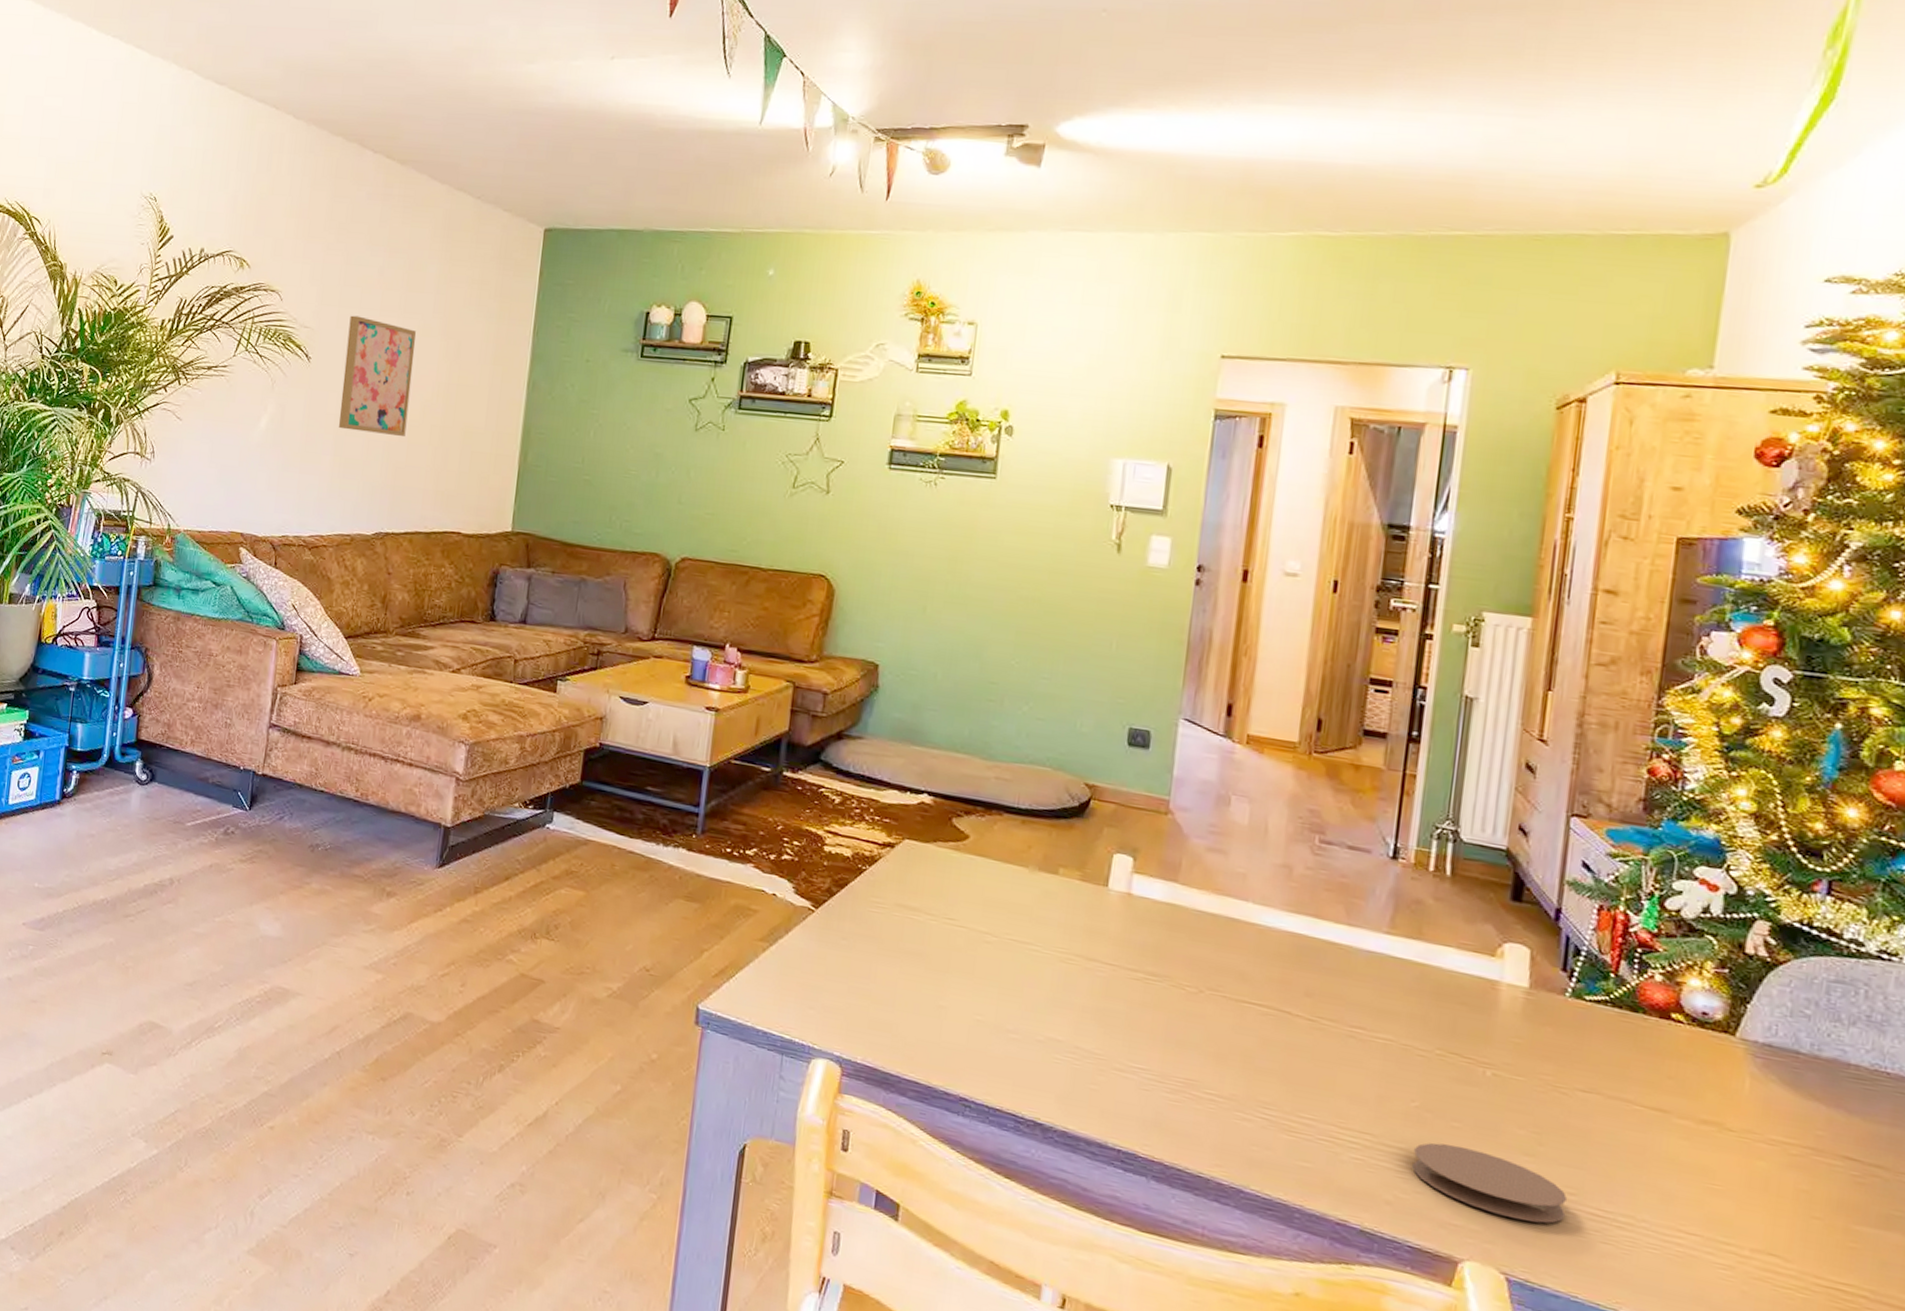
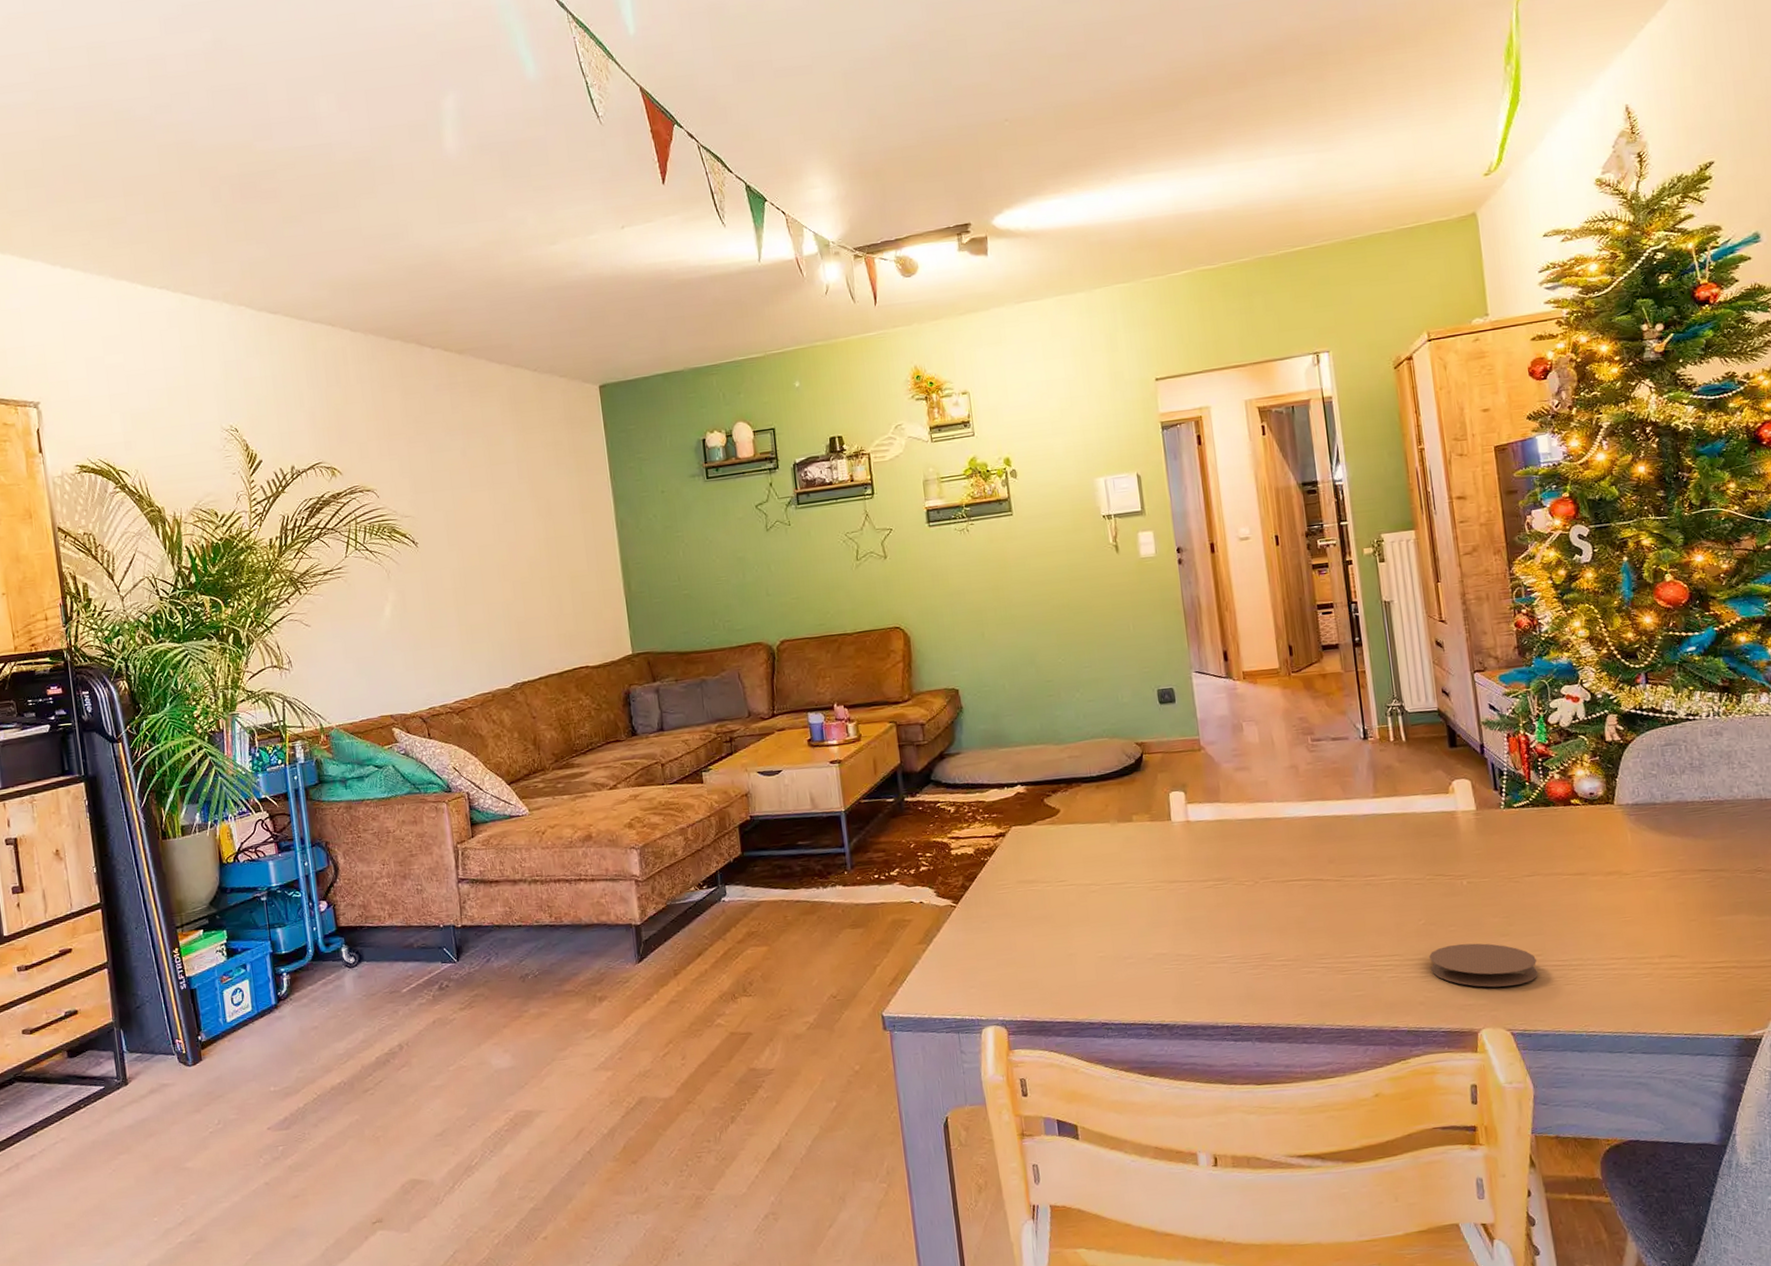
wall art: present [339,315,416,437] -> none [445,496,520,601]

